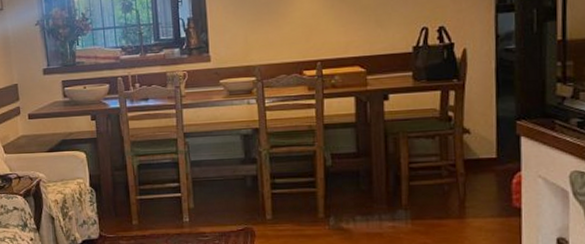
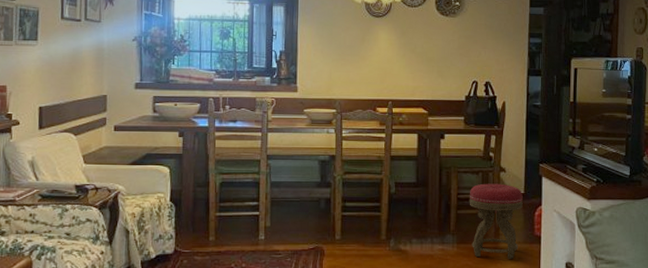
stool: none [424,147,495,235] -> present [469,183,523,259]

